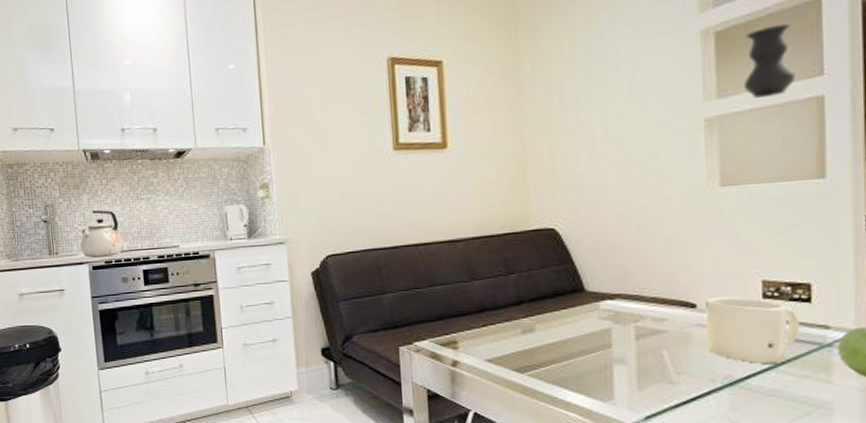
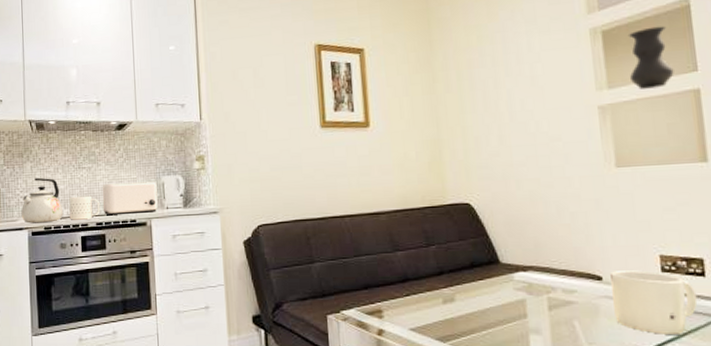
mug: none [129,227,162,254] -> present [69,195,100,220]
toaster: none [162,212,221,249] -> present [102,181,158,217]

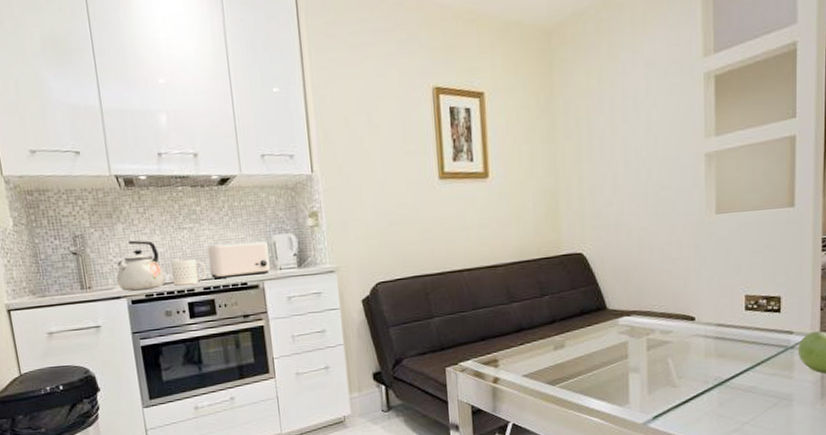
mug: present [610,270,698,334] -> none [702,310,772,366]
vase: present [627,26,674,89] -> none [735,71,775,136]

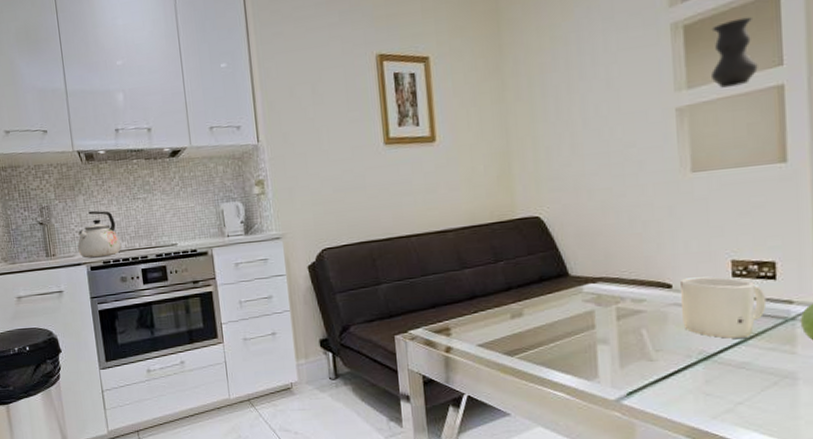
mug: present [170,258,207,286] -> none [126,227,159,253]
toaster: present [206,241,270,280] -> none [159,209,219,248]
mug: none [702,310,772,366] -> present [680,276,767,339]
vase: none [735,71,775,136] -> present [710,17,758,88]

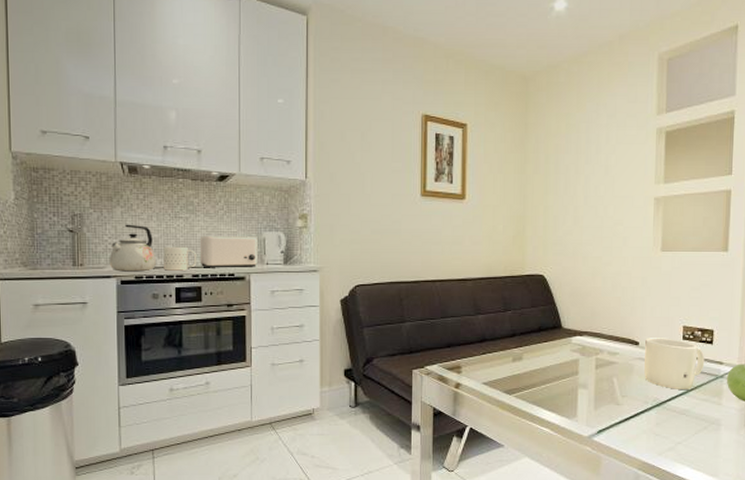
mug: none [126,227,159,253] -> present [163,246,197,271]
toaster: none [159,209,219,248] -> present [199,236,258,270]
vase: present [710,17,758,88] -> none [681,132,715,186]

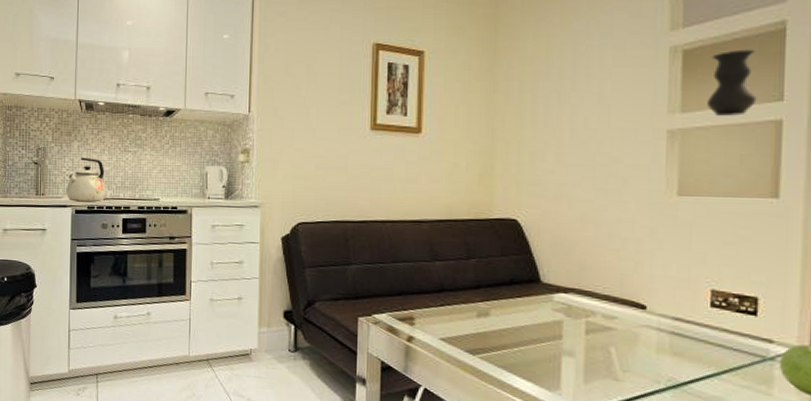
mug: present [163,246,197,271] -> none [113,179,143,203]
toaster: present [199,236,258,270] -> none [145,169,200,202]
mug: present [644,338,705,389] -> none [654,301,745,371]
vase: none [681,132,715,186] -> present [706,49,757,116]

